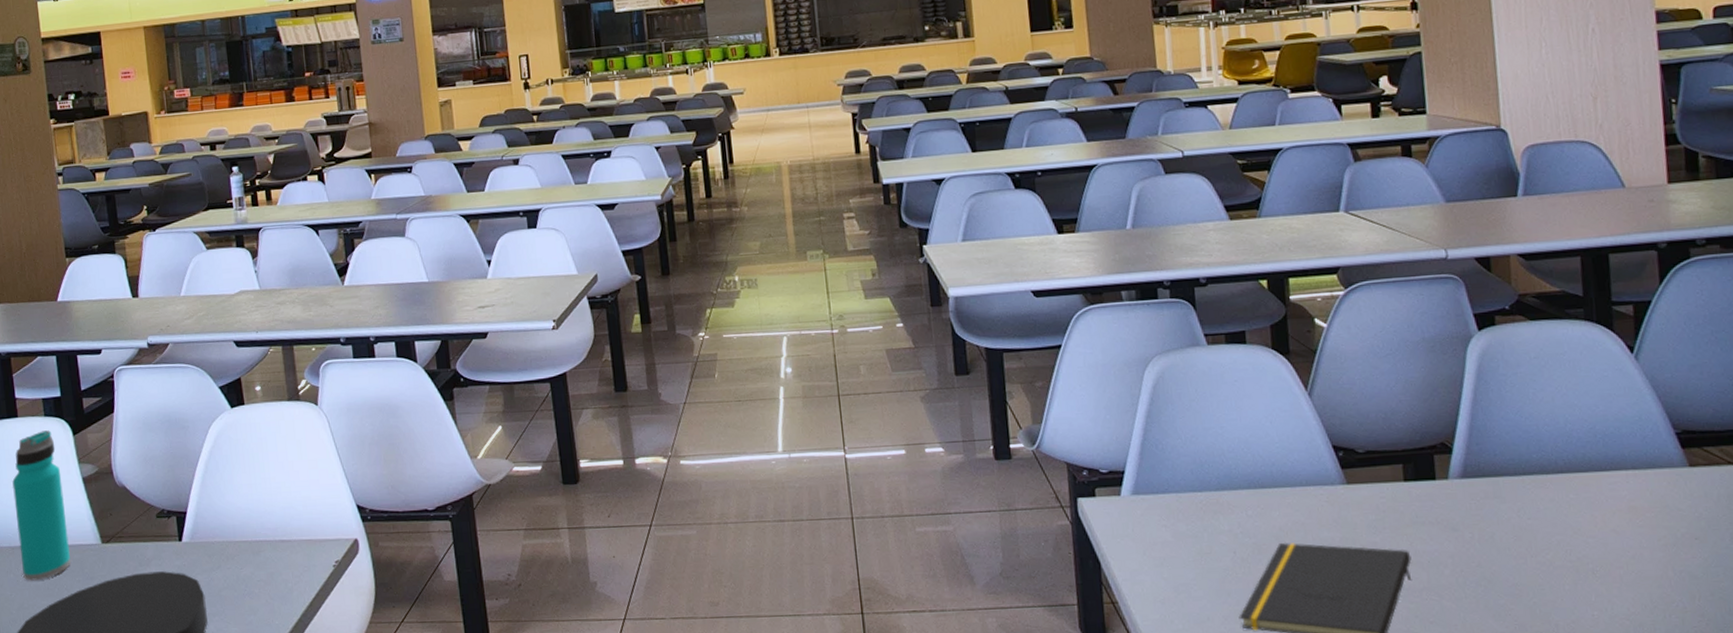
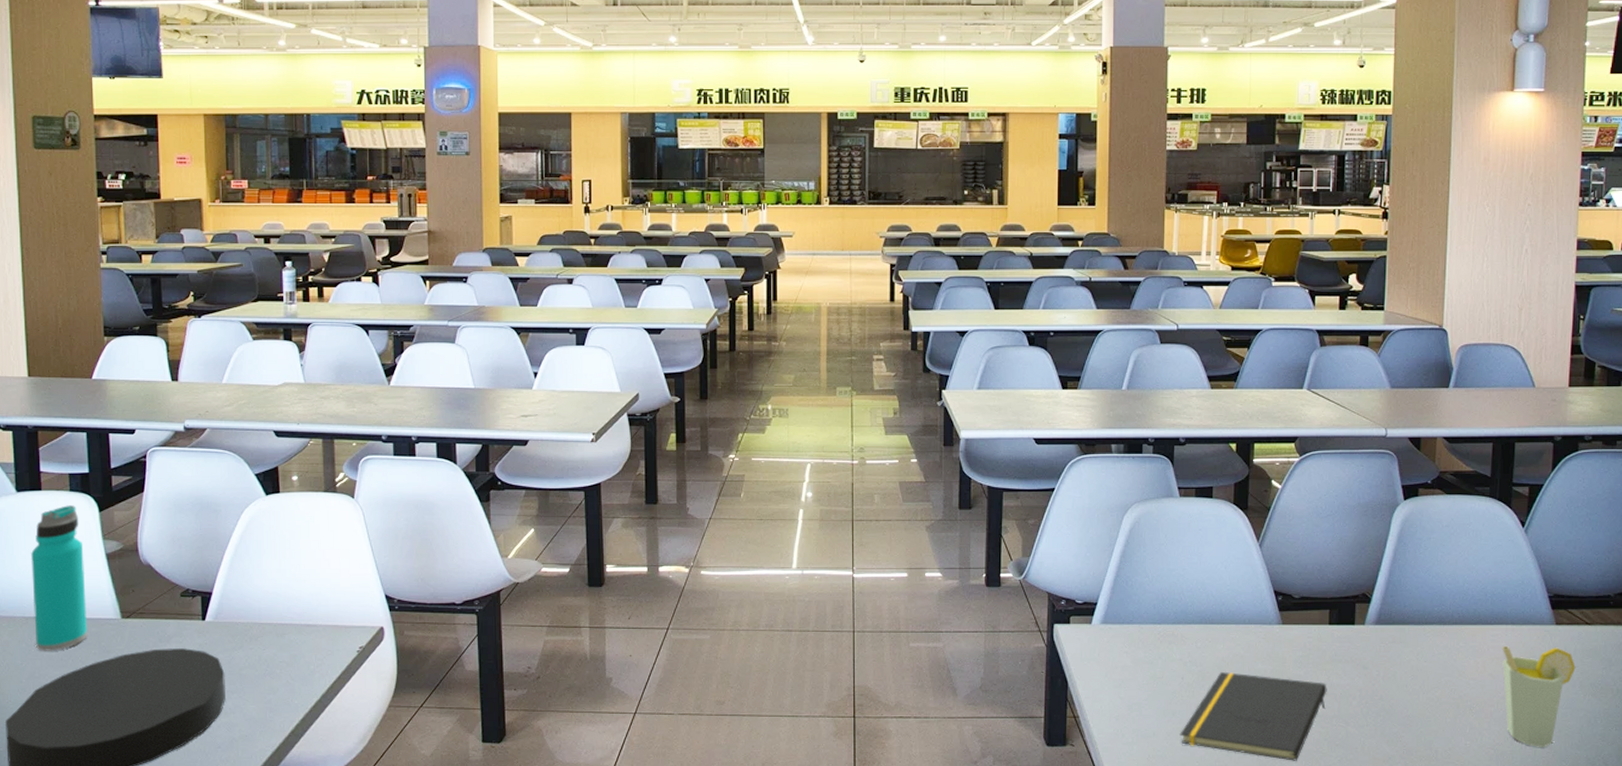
cup: none [1624,494,1723,615] -> present [1502,645,1576,747]

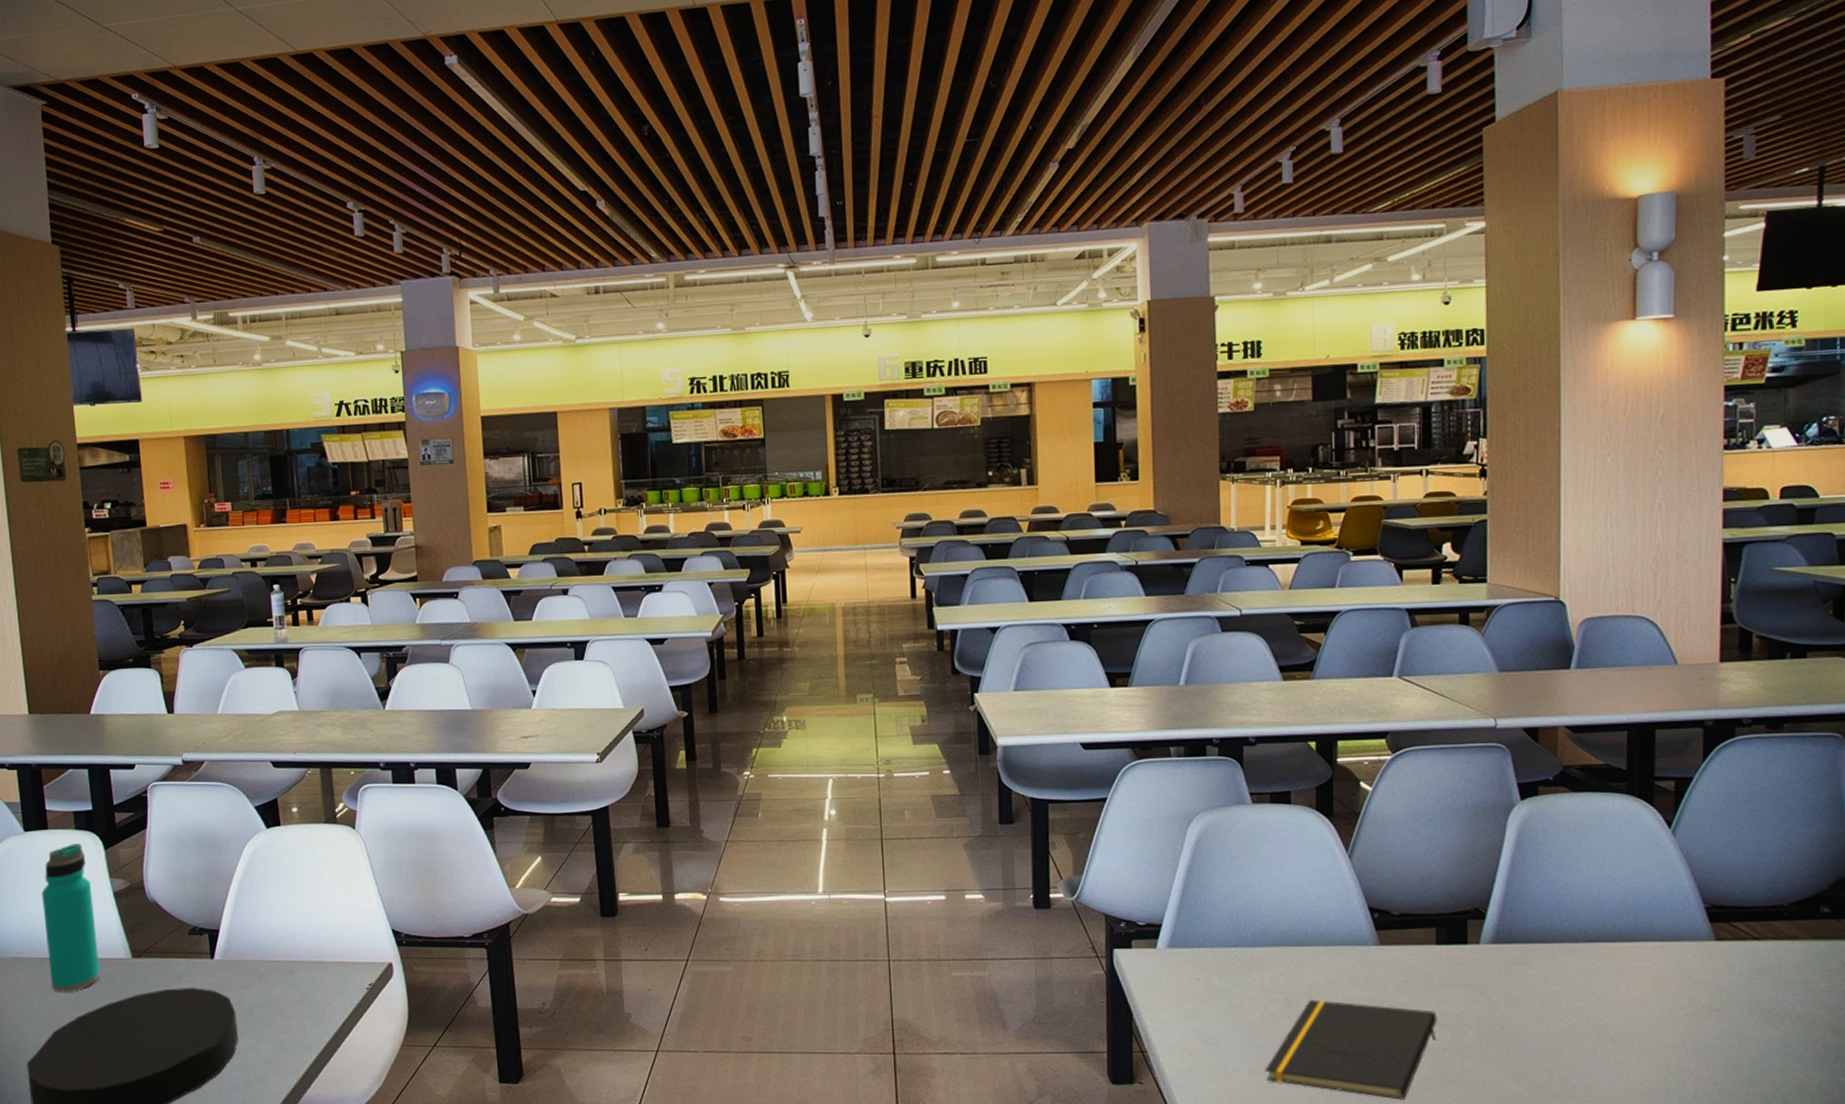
cup: present [1502,645,1576,747] -> none [1649,965,1743,1083]

